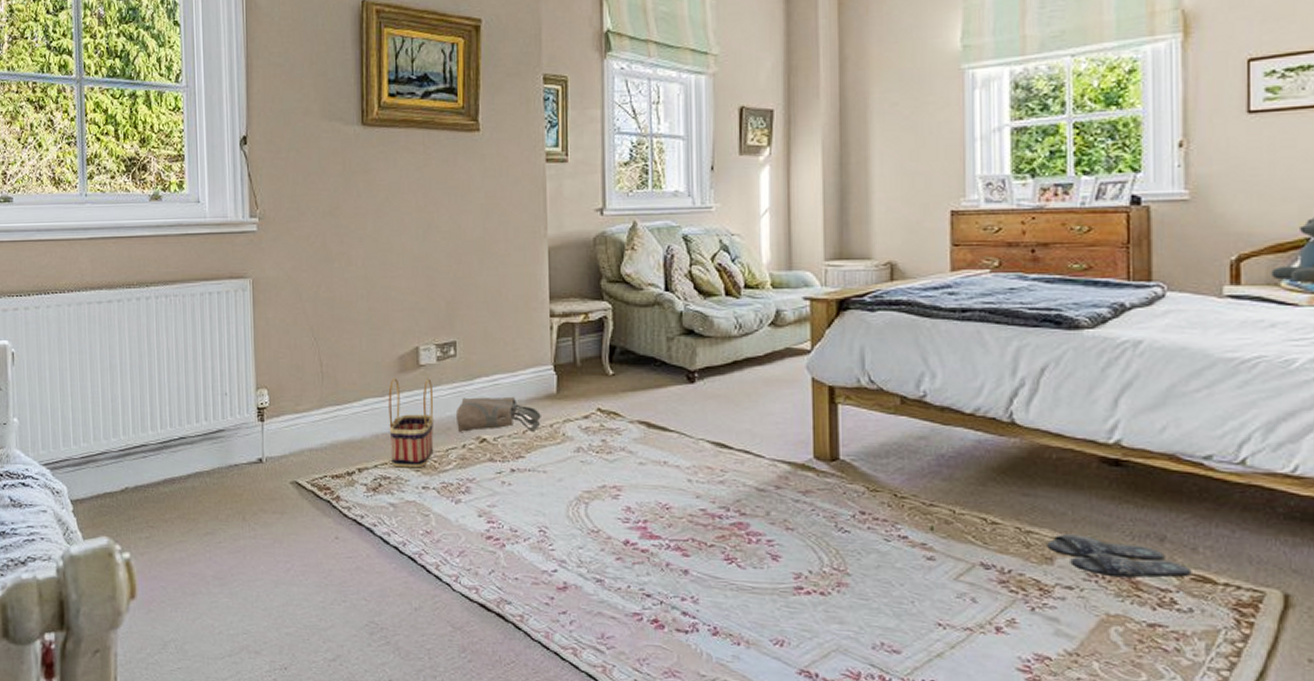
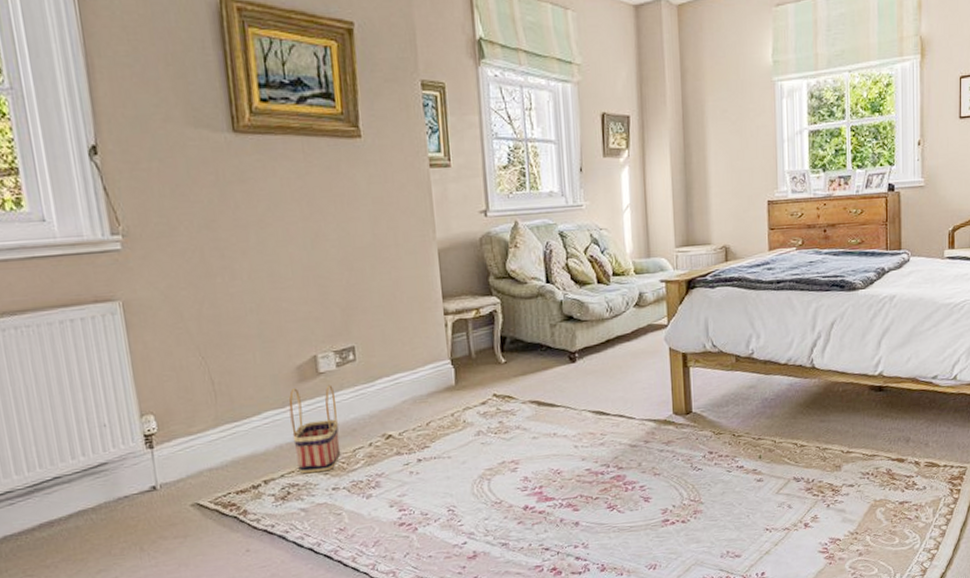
tote bag: present [455,396,541,433] -> none [359,392,442,433]
slippers: present [1047,534,1192,577] -> none [837,445,925,473]

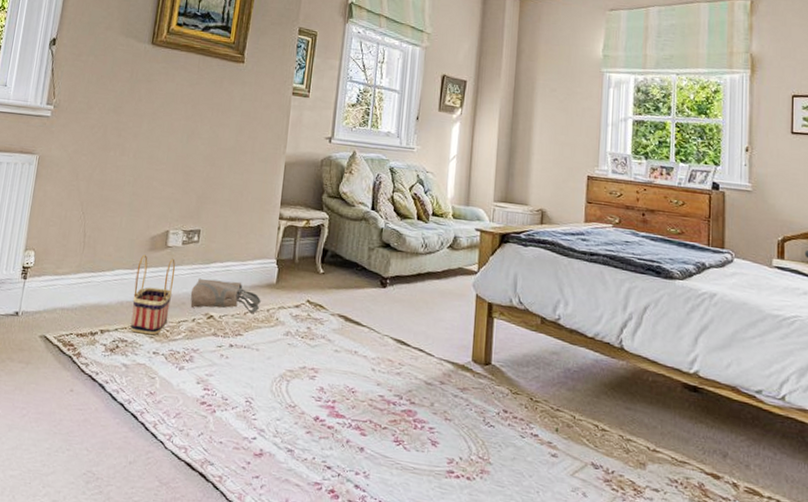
tote bag: none [359,392,442,433] -> present [190,278,261,314]

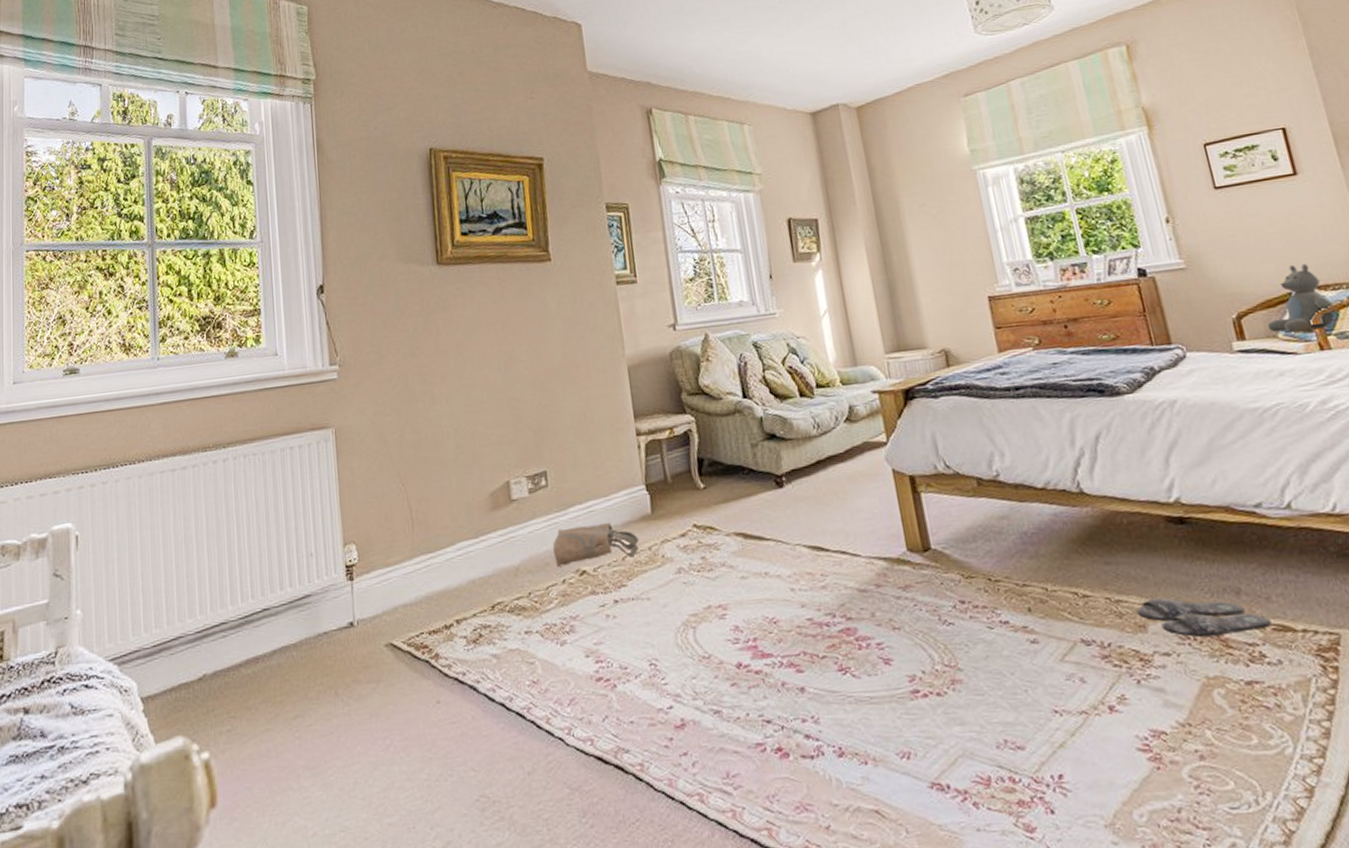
basket: present [130,254,176,336] -> none [482,513,534,614]
slippers: none [641,444,745,488] -> present [1136,597,1272,637]

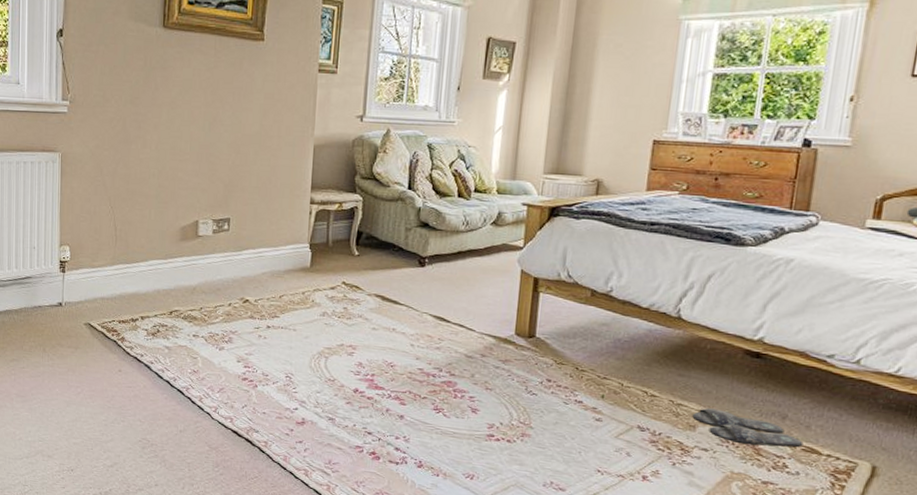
tote bag: present [552,522,639,568] -> none [225,265,296,297]

